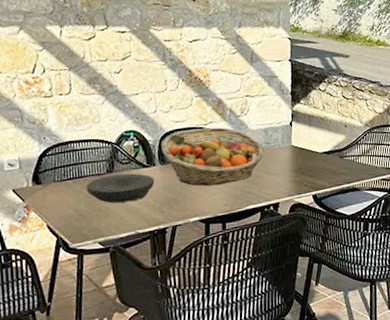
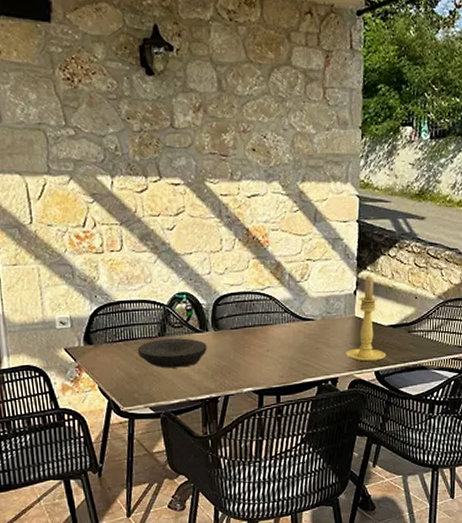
fruit basket: present [161,127,265,186] -> none [215,293,325,356]
candle holder: none [285,108,322,187] -> present [346,275,386,362]

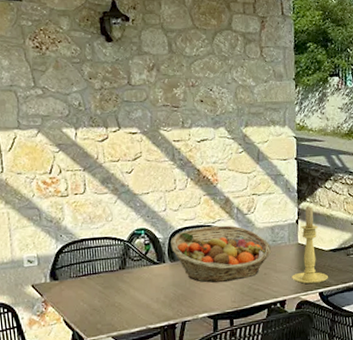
plate: present [137,338,207,368] -> none [99,270,165,299]
fruit basket: none [215,293,325,356] -> present [171,225,272,283]

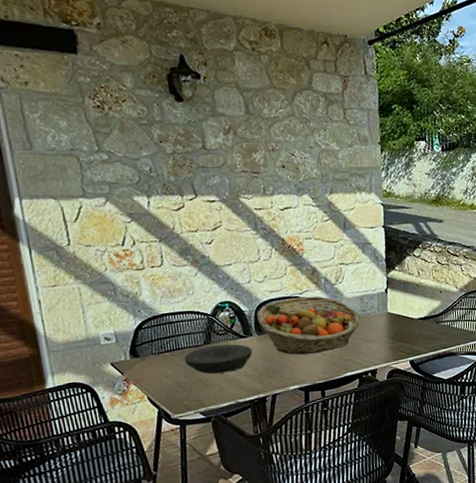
plate: none [99,270,165,299] -> present [184,344,253,374]
candle holder: present [291,205,328,285] -> none [382,274,418,353]

